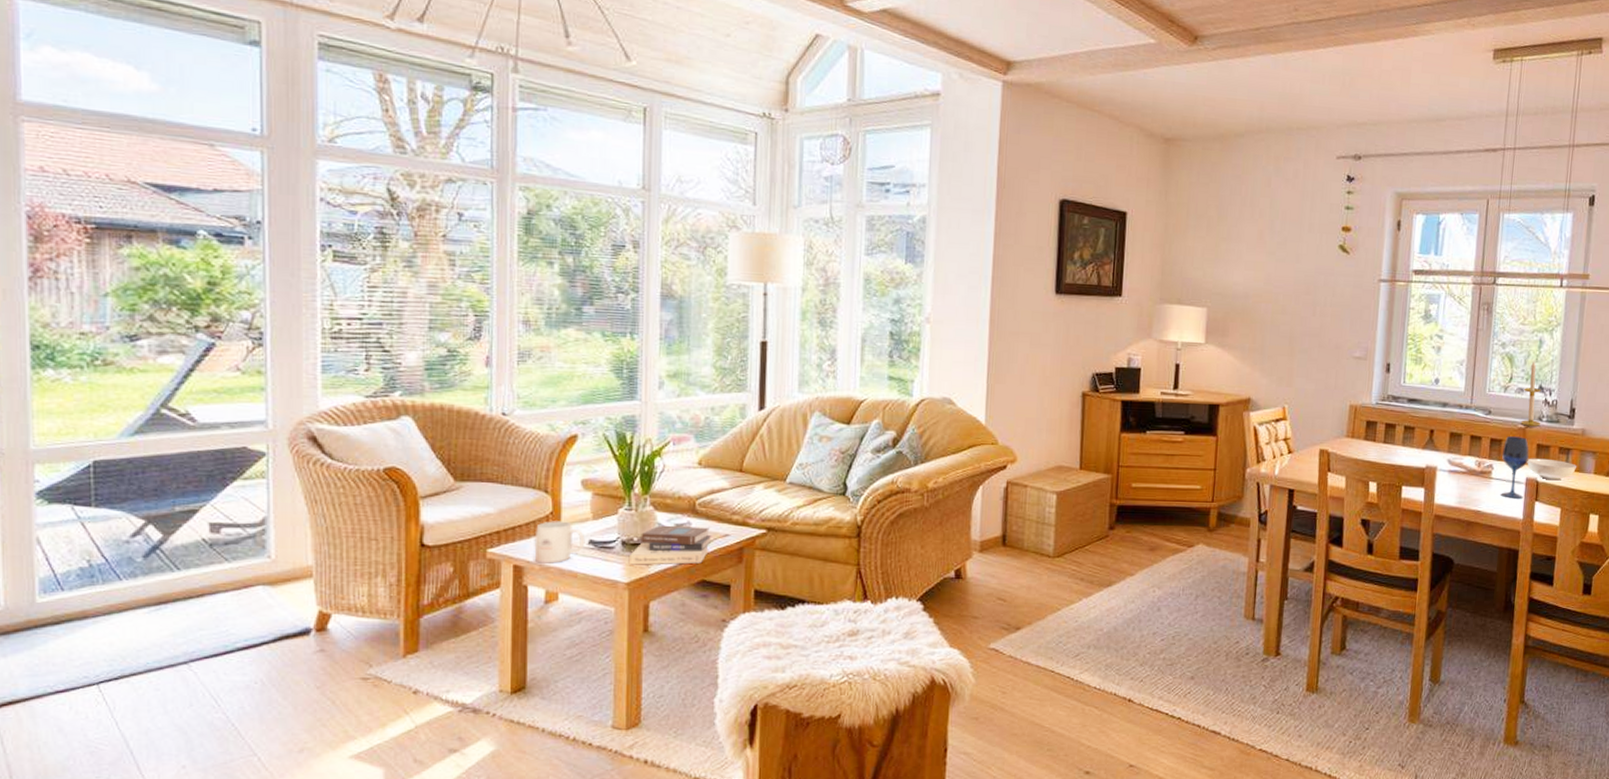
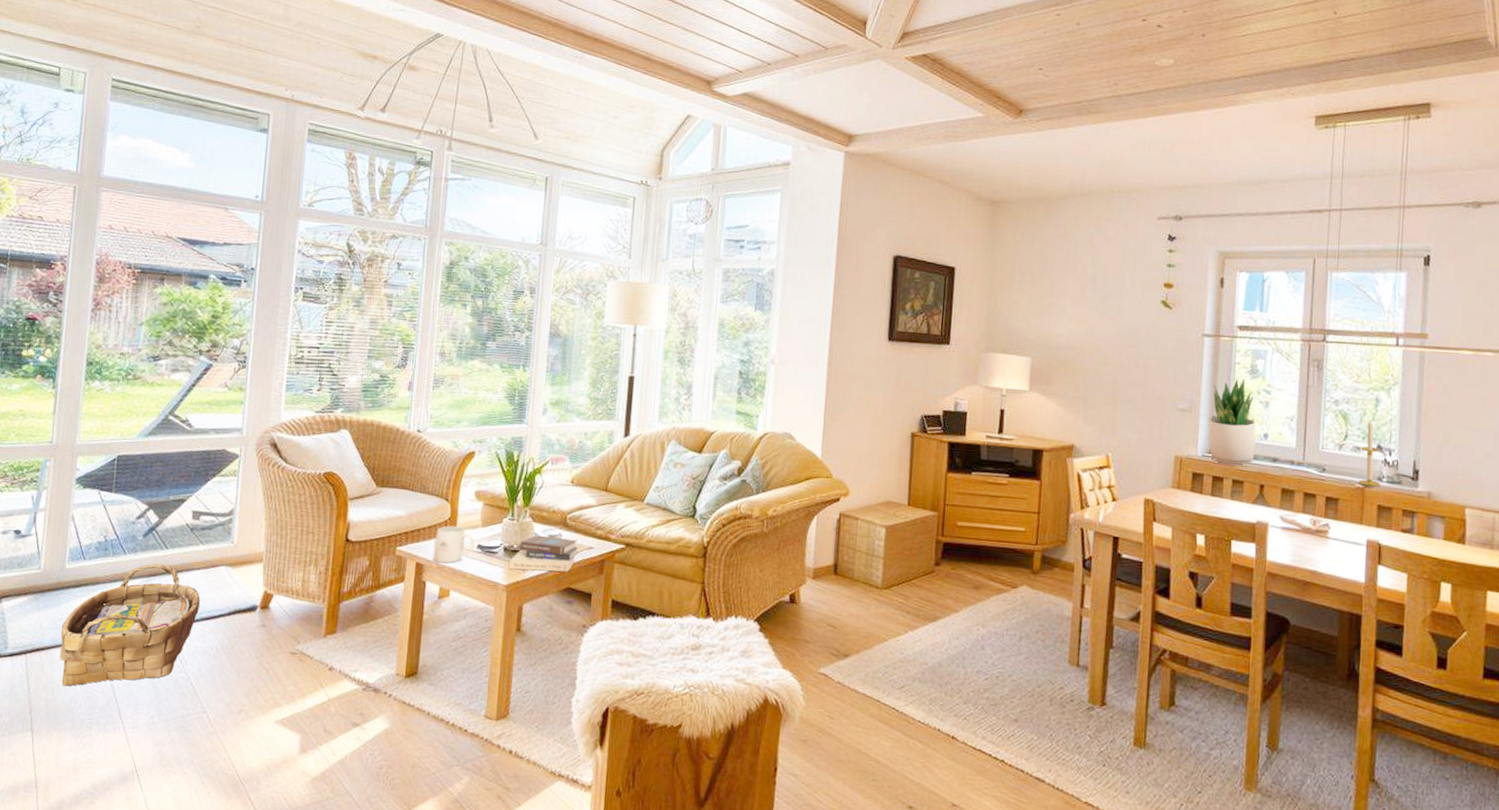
woven basket: none [40,588,232,743] -> present [59,563,200,687]
planter: none [1383,324,1428,411] -> present [1209,379,1256,465]
wineglass: present [1501,436,1529,499] -> none [1339,495,1369,561]
bowl: present [1527,458,1577,481] -> none [1367,519,1424,545]

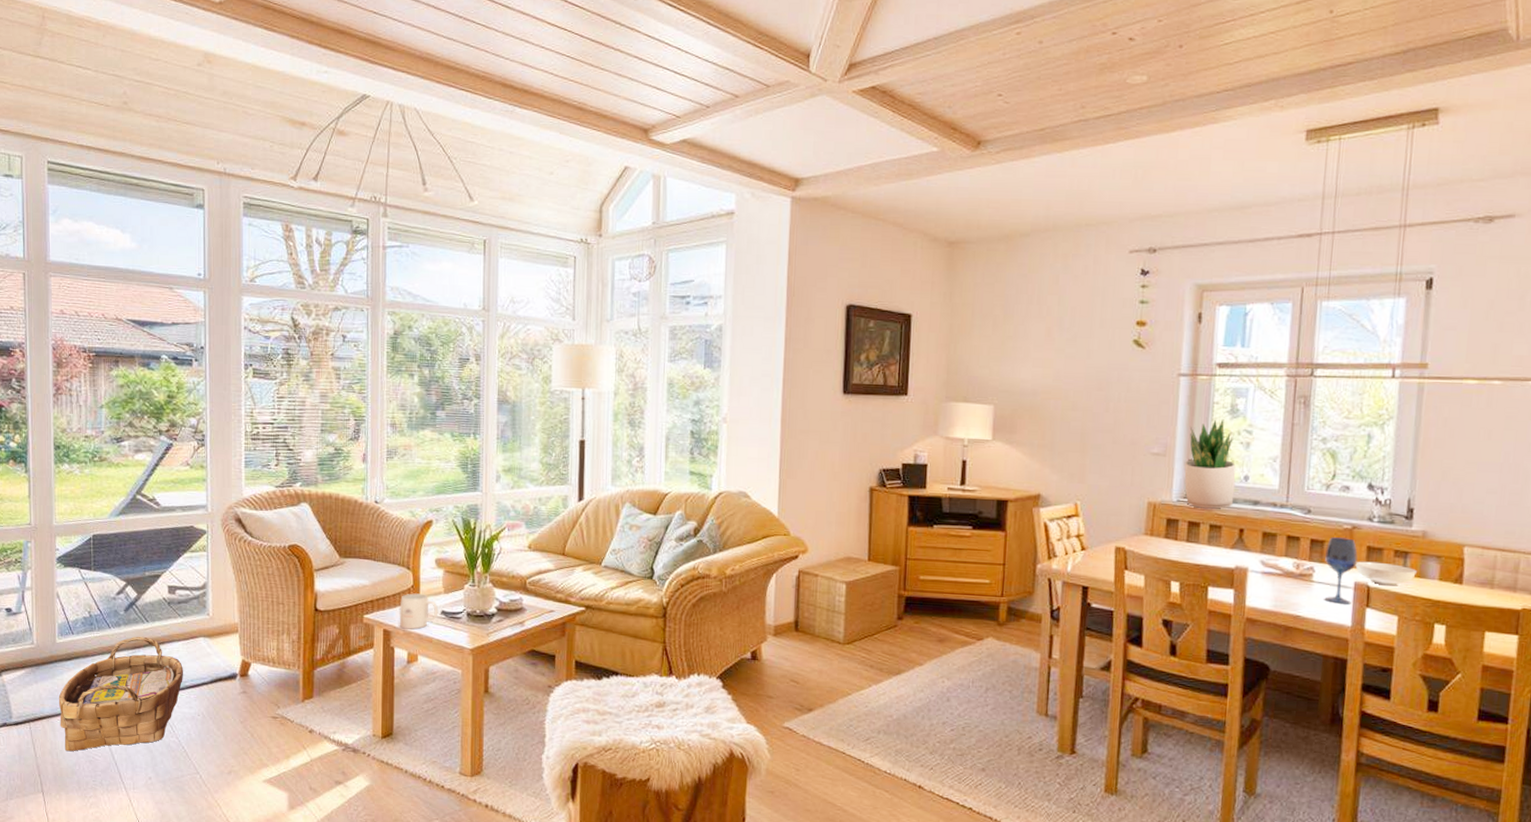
books: present [509,535,579,572] -> none [473,600,540,635]
wineglass: none [1339,495,1369,561] -> present [1324,537,1358,605]
candle: present [1358,419,1381,487] -> none [1347,457,1372,527]
bowl: none [1367,519,1424,545] -> present [1355,561,1418,586]

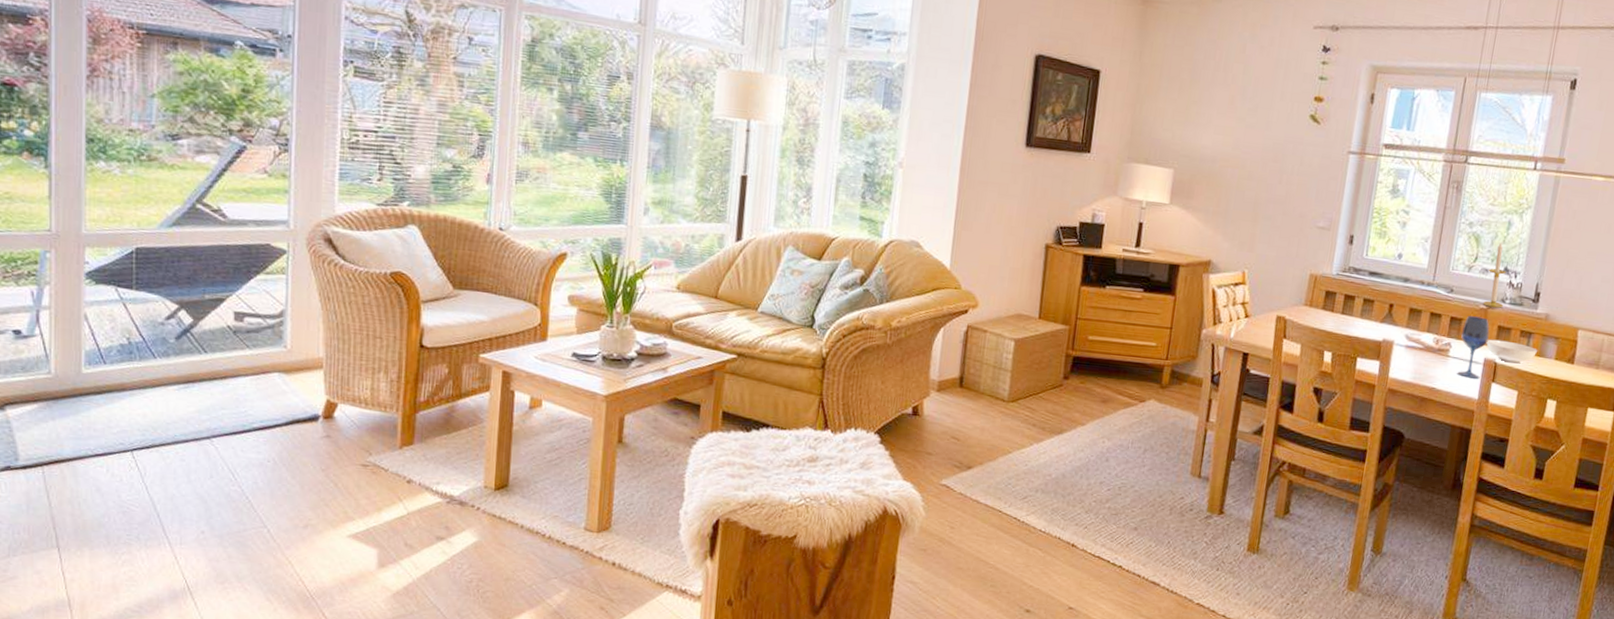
woven basket: present [58,636,183,752] -> none [83,368,250,501]
mug: present [399,593,438,630] -> none [522,332,568,373]
planter: present [1184,419,1236,509] -> none [1344,198,1393,285]
candle: none [1347,457,1372,527] -> present [1483,242,1507,308]

